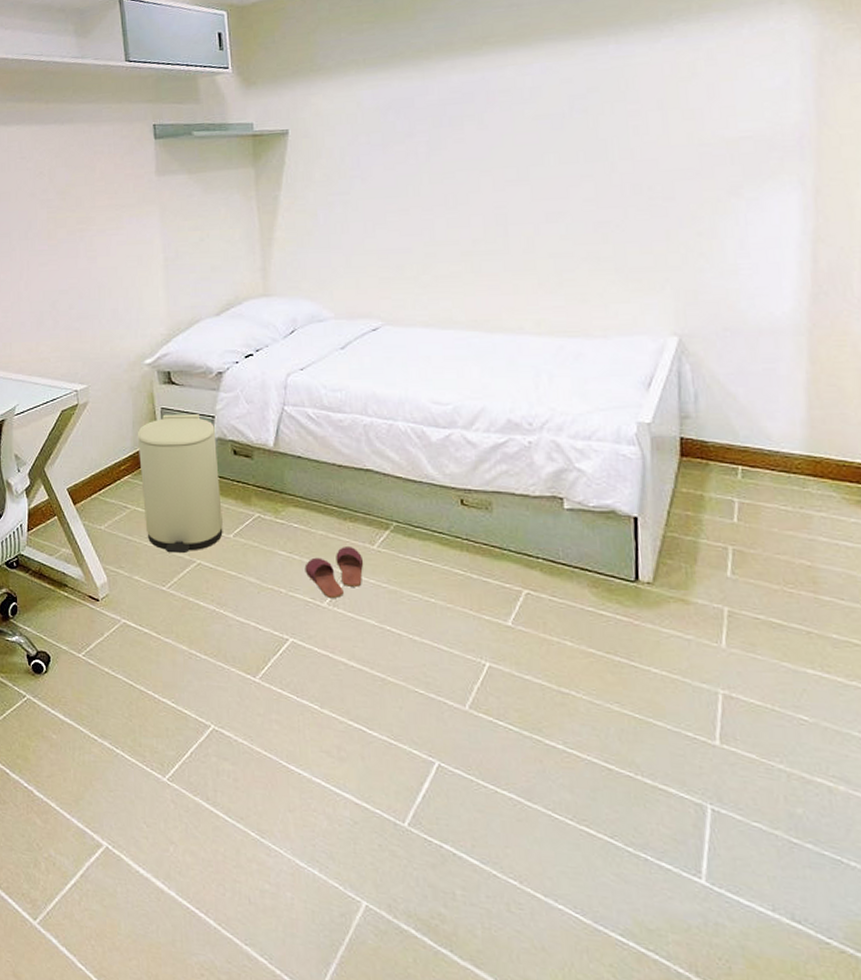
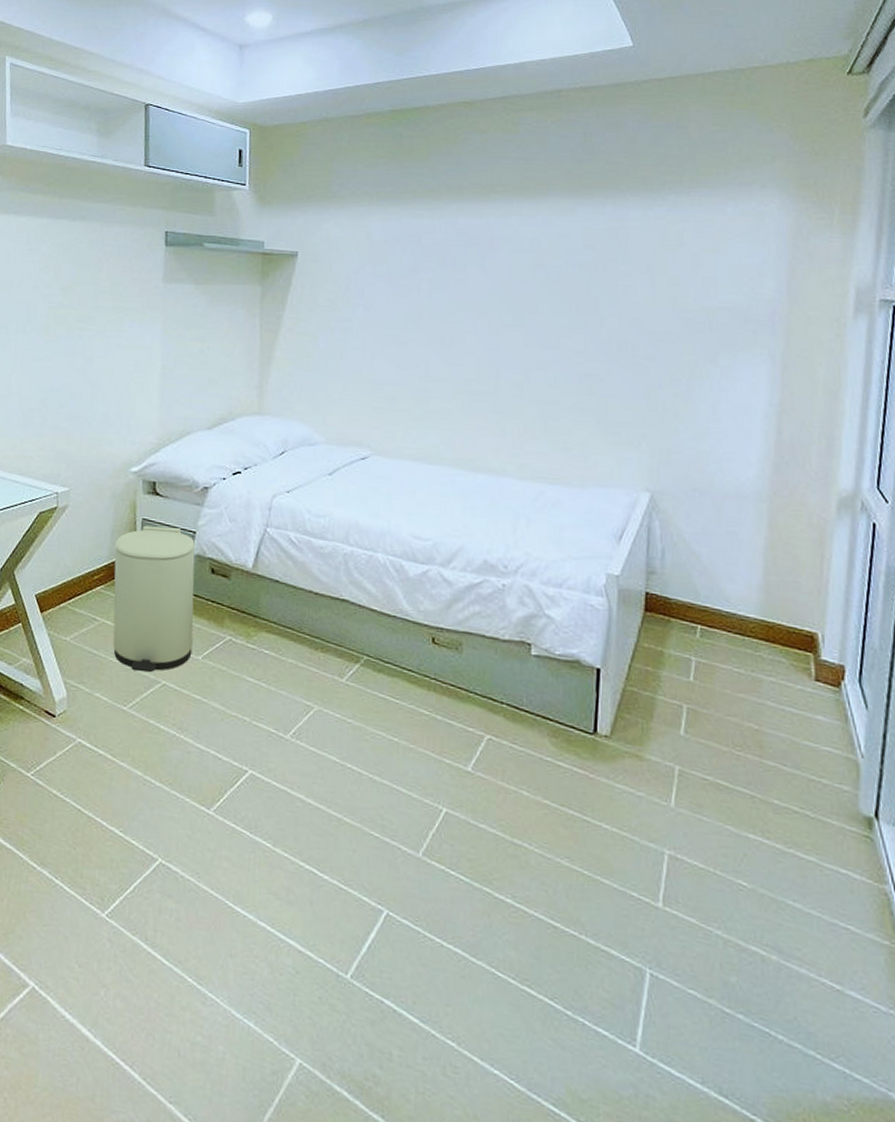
slippers: present [304,547,363,599] -> none [271,677,330,731]

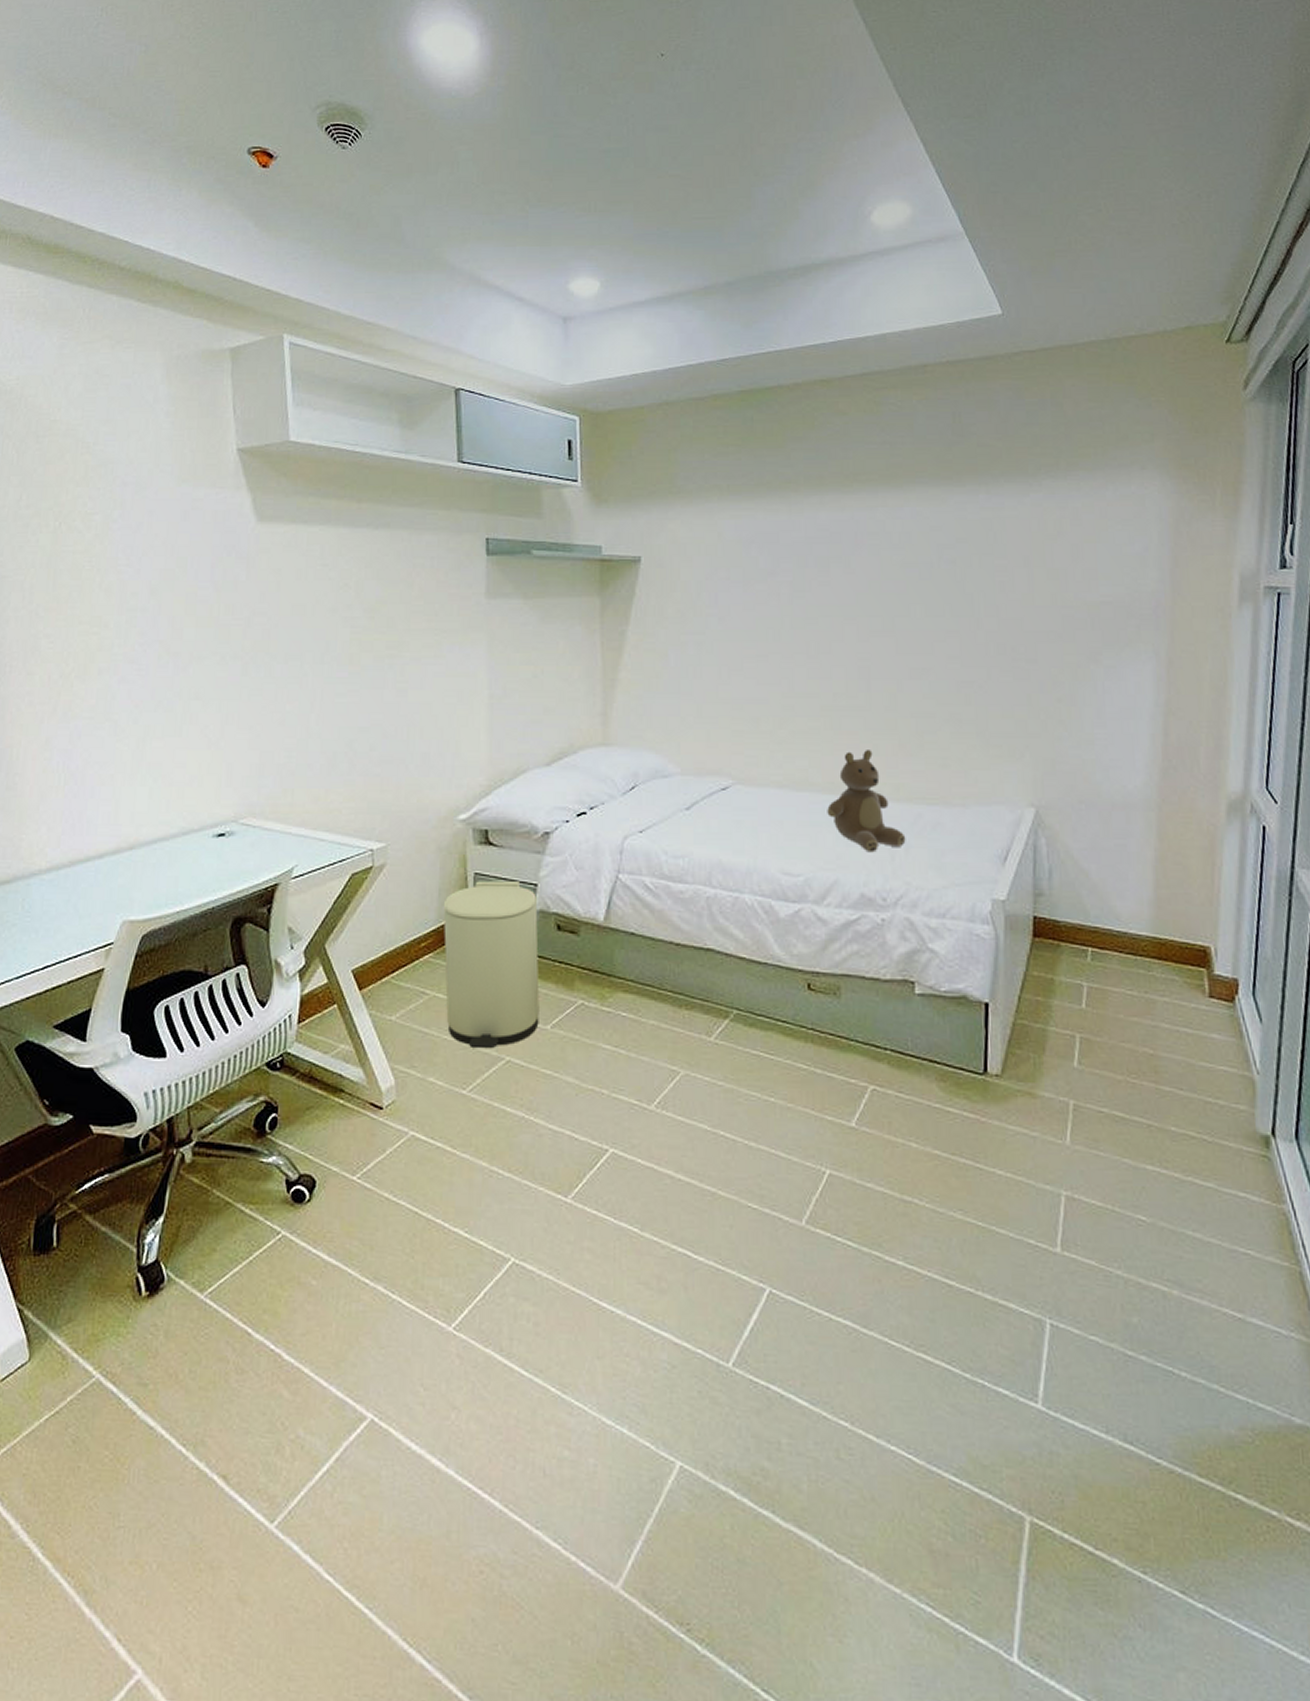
teddy bear: none [456,431,528,524] -> present [827,750,906,853]

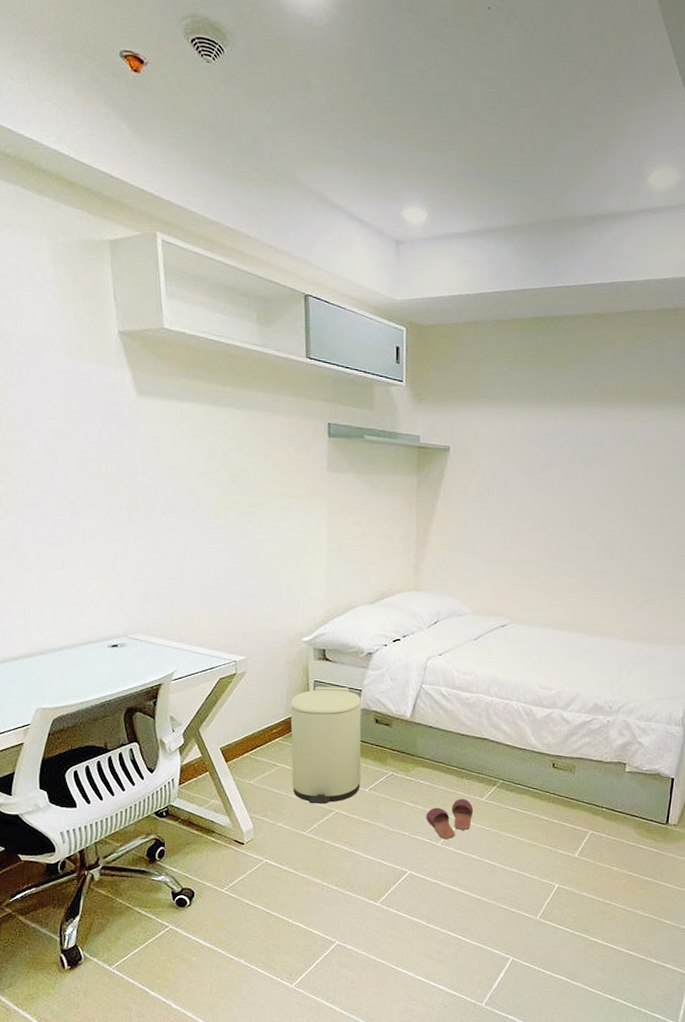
slippers: none [631,1039,697,1100] -> present [426,799,473,840]
teddy bear: present [827,750,906,853] -> none [575,602,629,675]

